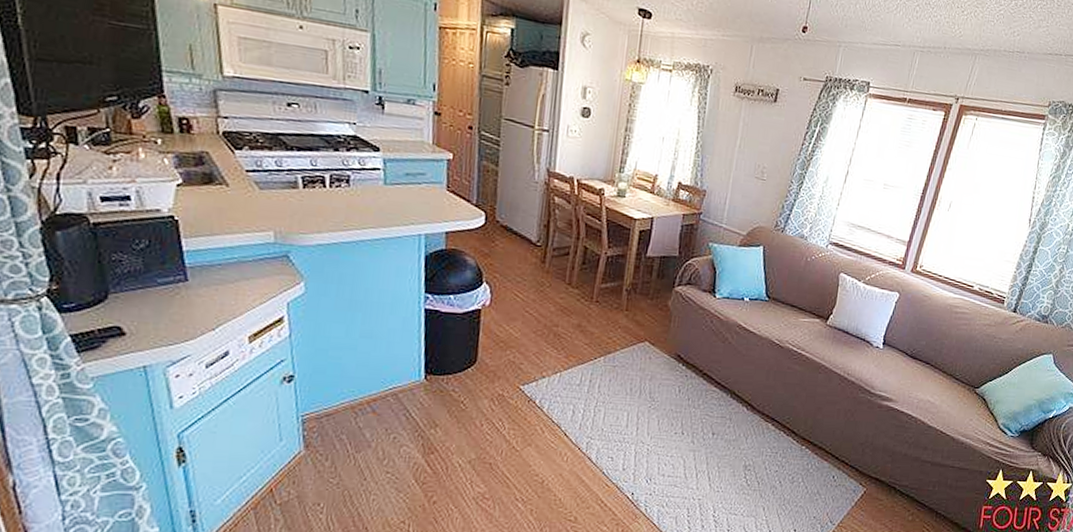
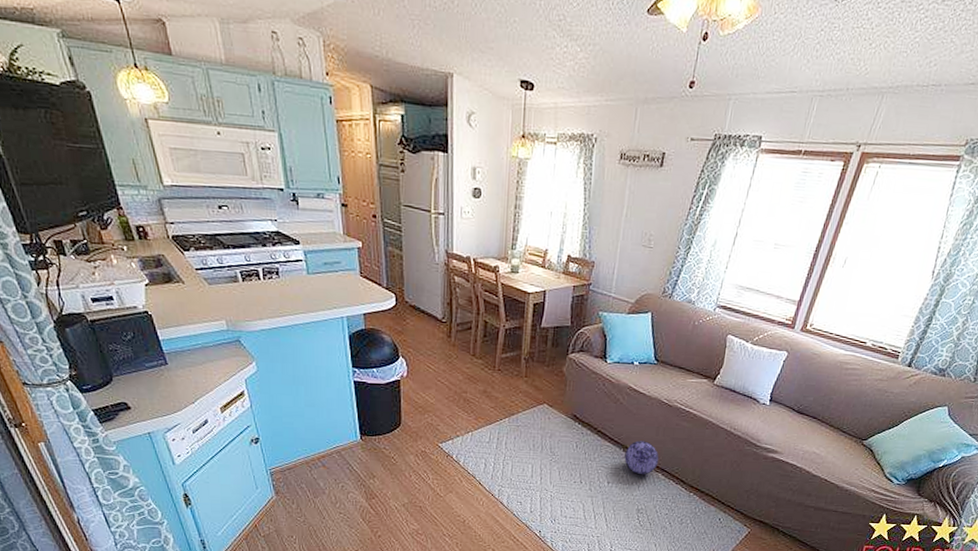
decorative ball: none [731,385,769,424] -> present [624,440,659,474]

